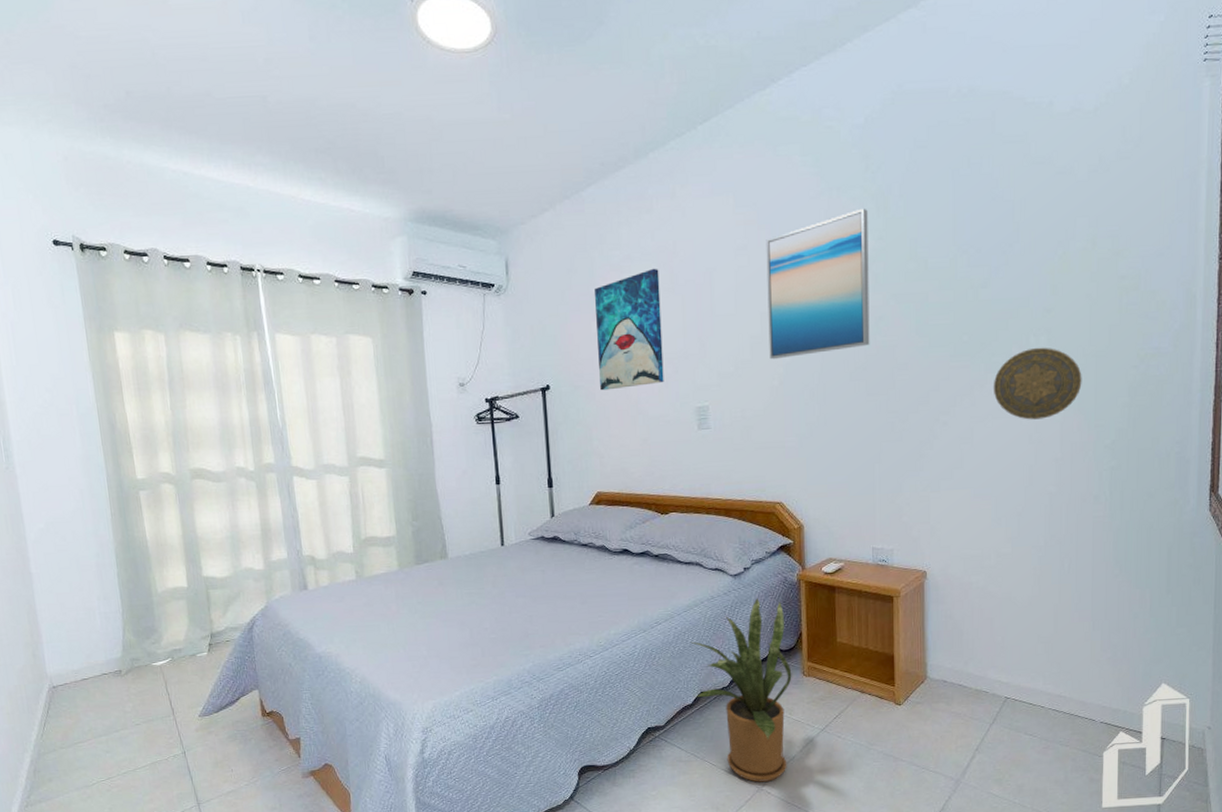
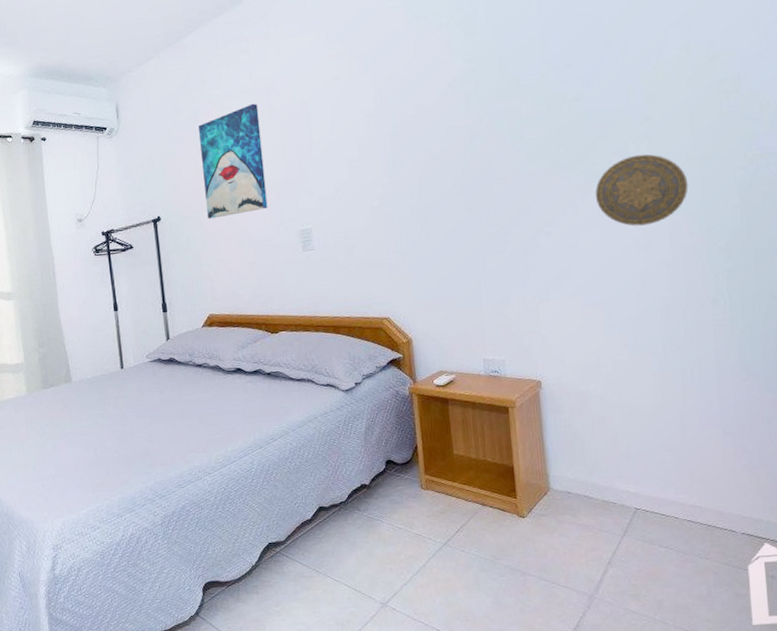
house plant: present [690,598,792,782] -> none [306,412,411,598]
wall art: present [766,208,870,360] -> none [358,34,467,182]

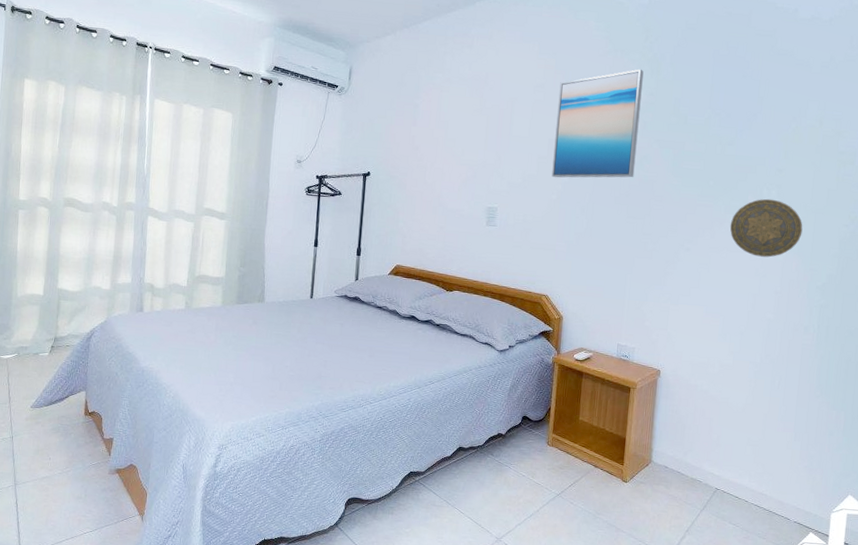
wall art: present [198,103,268,219] -> none [411,91,472,184]
wall art: none [358,34,467,182] -> present [551,69,644,178]

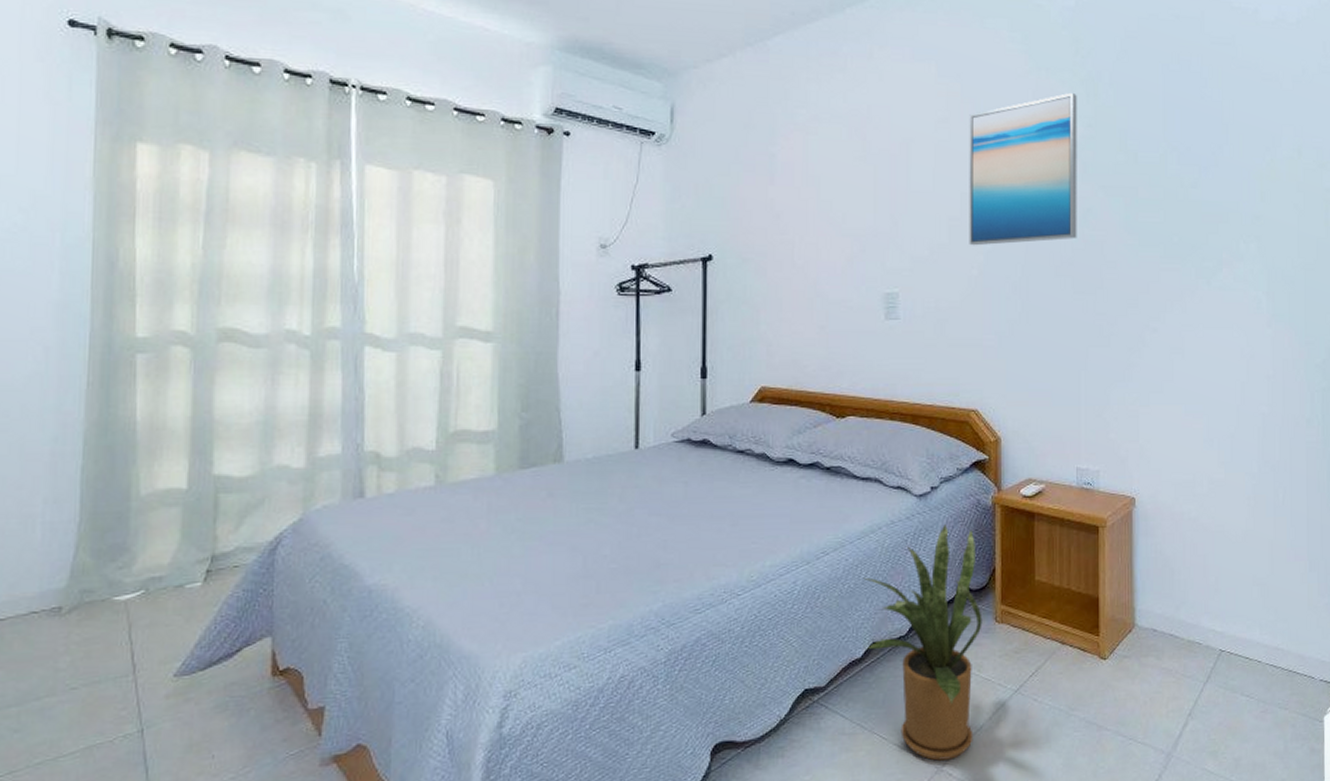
house plant: none [454,373,538,534] -> present [863,524,982,761]
decorative plate: present [730,198,803,258] -> none [1203,255,1292,332]

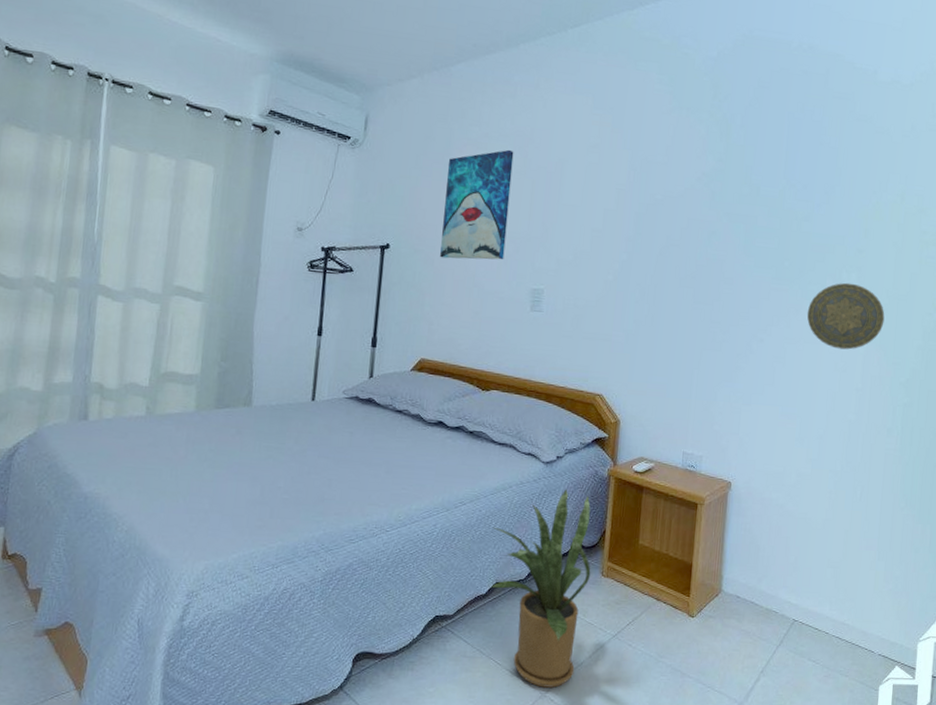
wall art: none [773,132,850,266] -> present [440,149,514,260]
wall art: present [969,92,1077,246] -> none [607,130,712,257]
decorative plate: none [1203,255,1292,332] -> present [807,282,885,350]

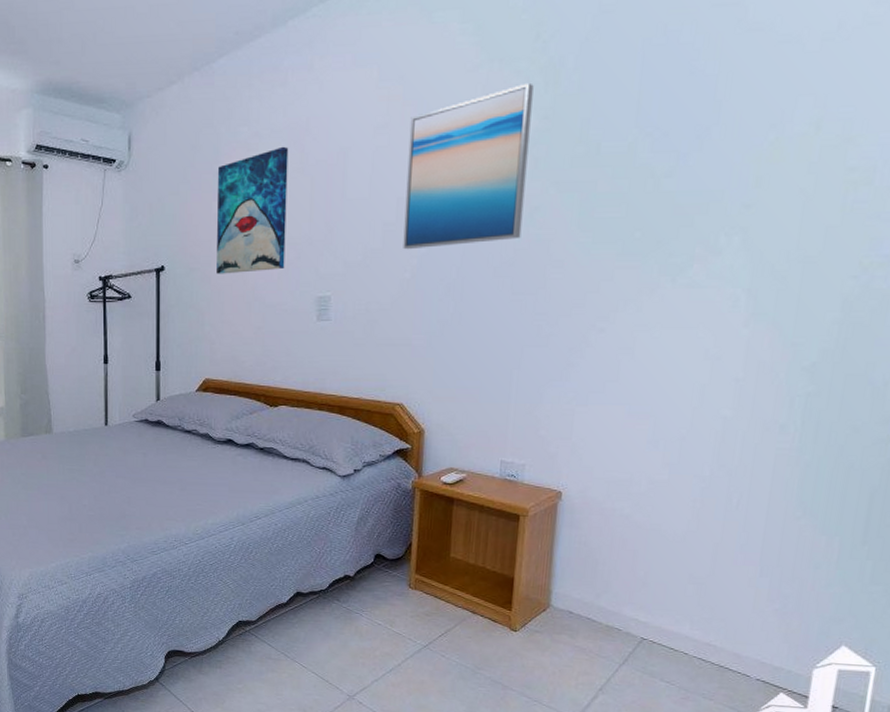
house plant: present [490,489,591,688] -> none [290,502,397,692]
wall art: none [607,130,712,257] -> present [403,82,534,250]
decorative plate: present [807,282,885,350] -> none [665,249,783,332]

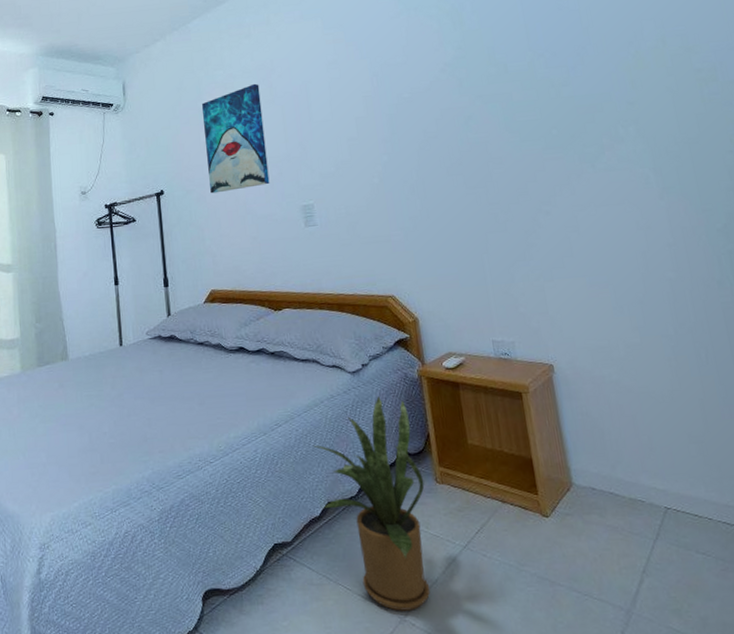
house plant: none [290,502,397,692] -> present [313,396,431,611]
wall art: present [403,82,534,250] -> none [354,23,463,159]

